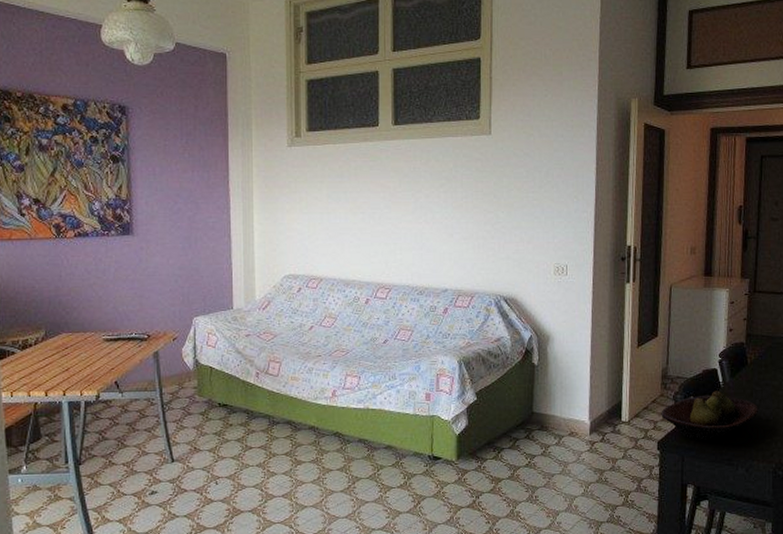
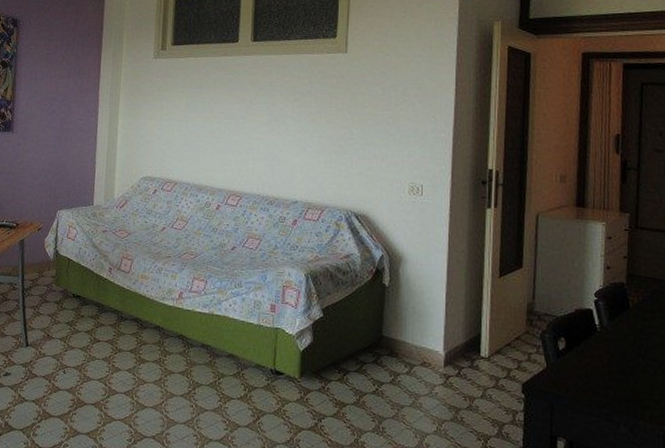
fruit bowl: present [661,391,758,440] -> none [526,334,643,389]

